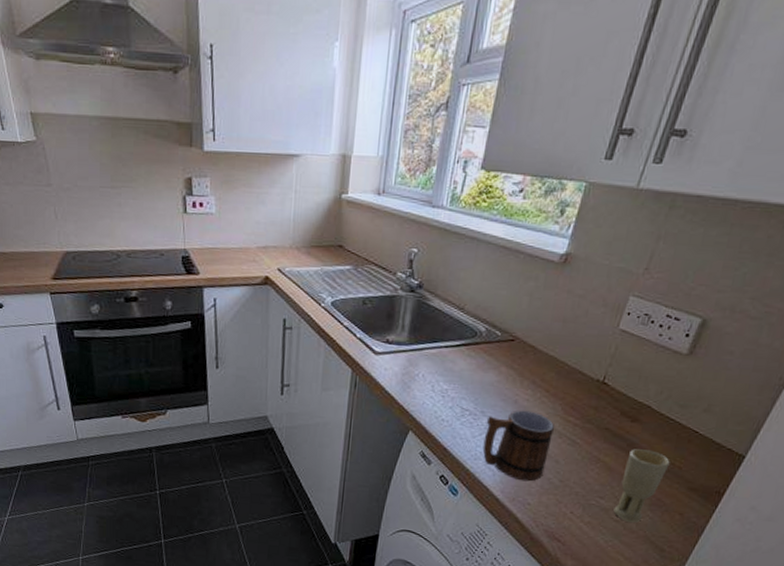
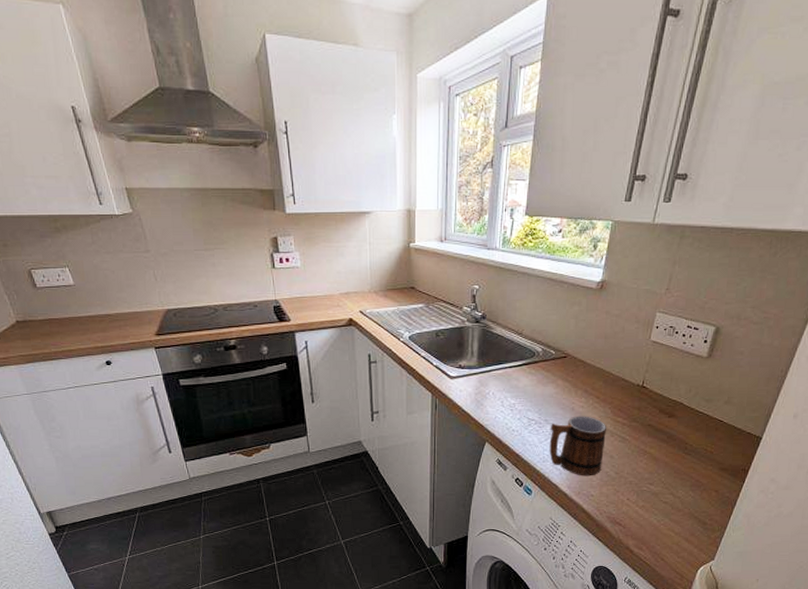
cup: present [613,449,670,523] -> none [662,440,703,502]

